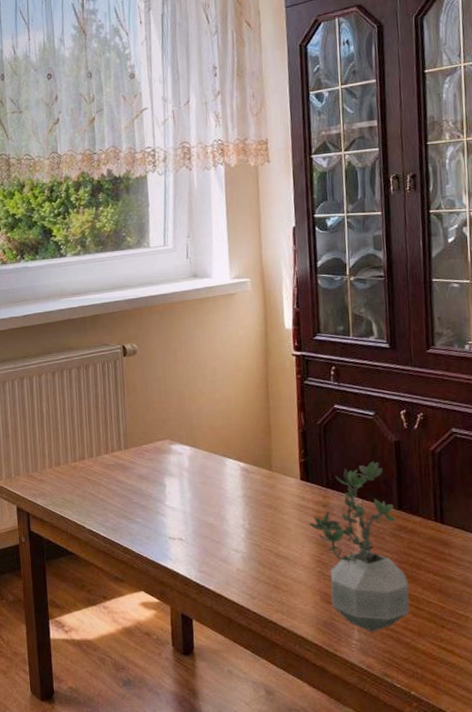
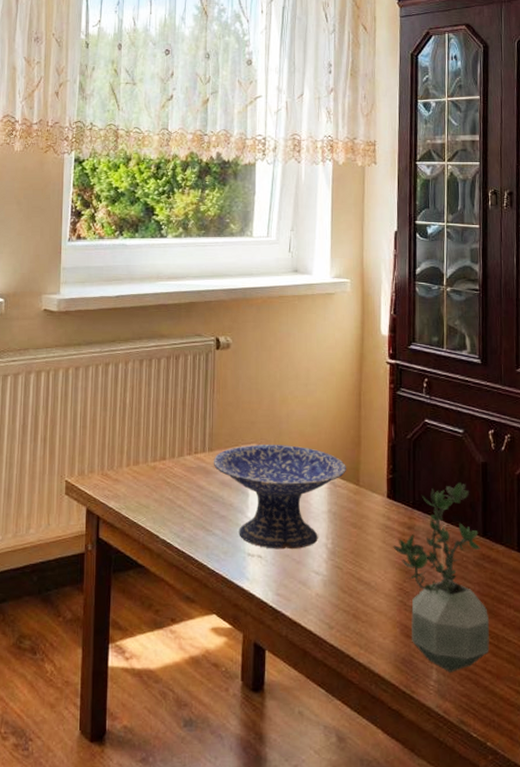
decorative bowl: none [129,438,258,532] -> present [213,444,346,550]

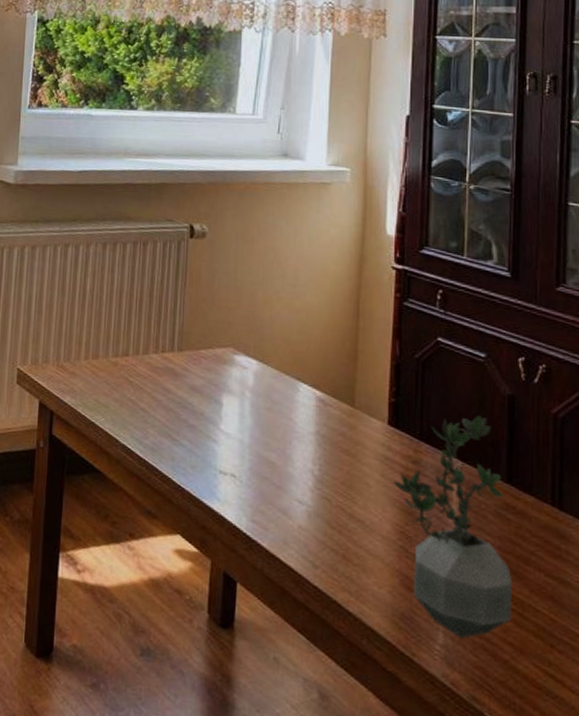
decorative bowl: present [213,444,346,550] -> none [182,348,339,473]

